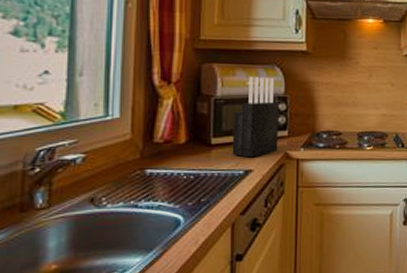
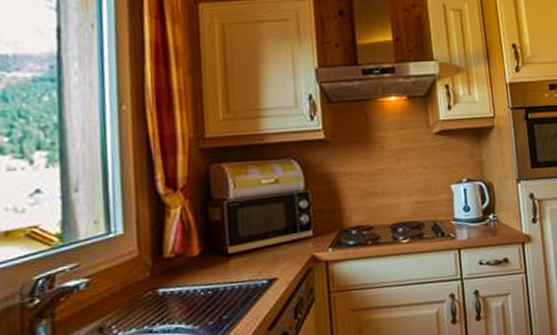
knife block: present [232,76,279,158] -> none [249,172,303,265]

